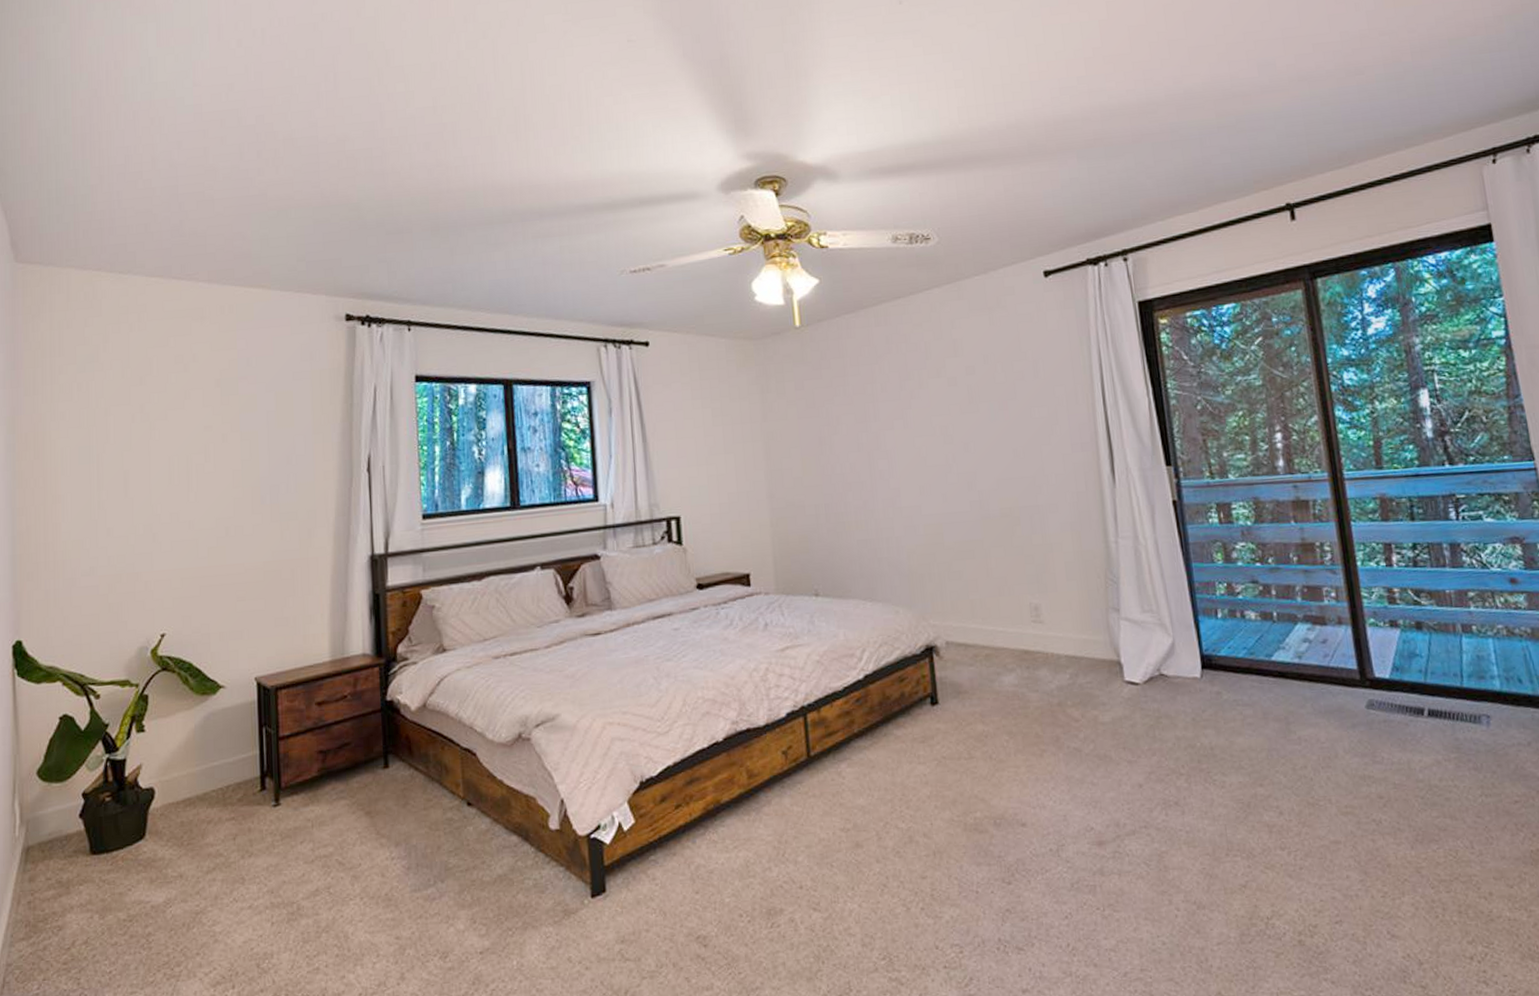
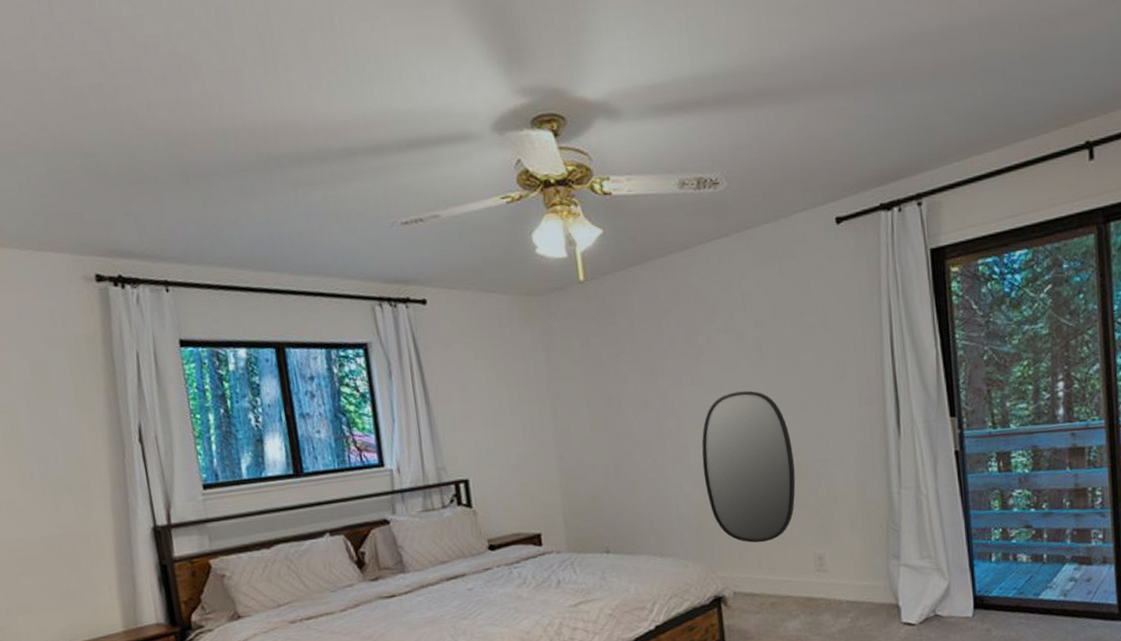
home mirror: none [913,435,1009,591] -> present [702,390,796,543]

